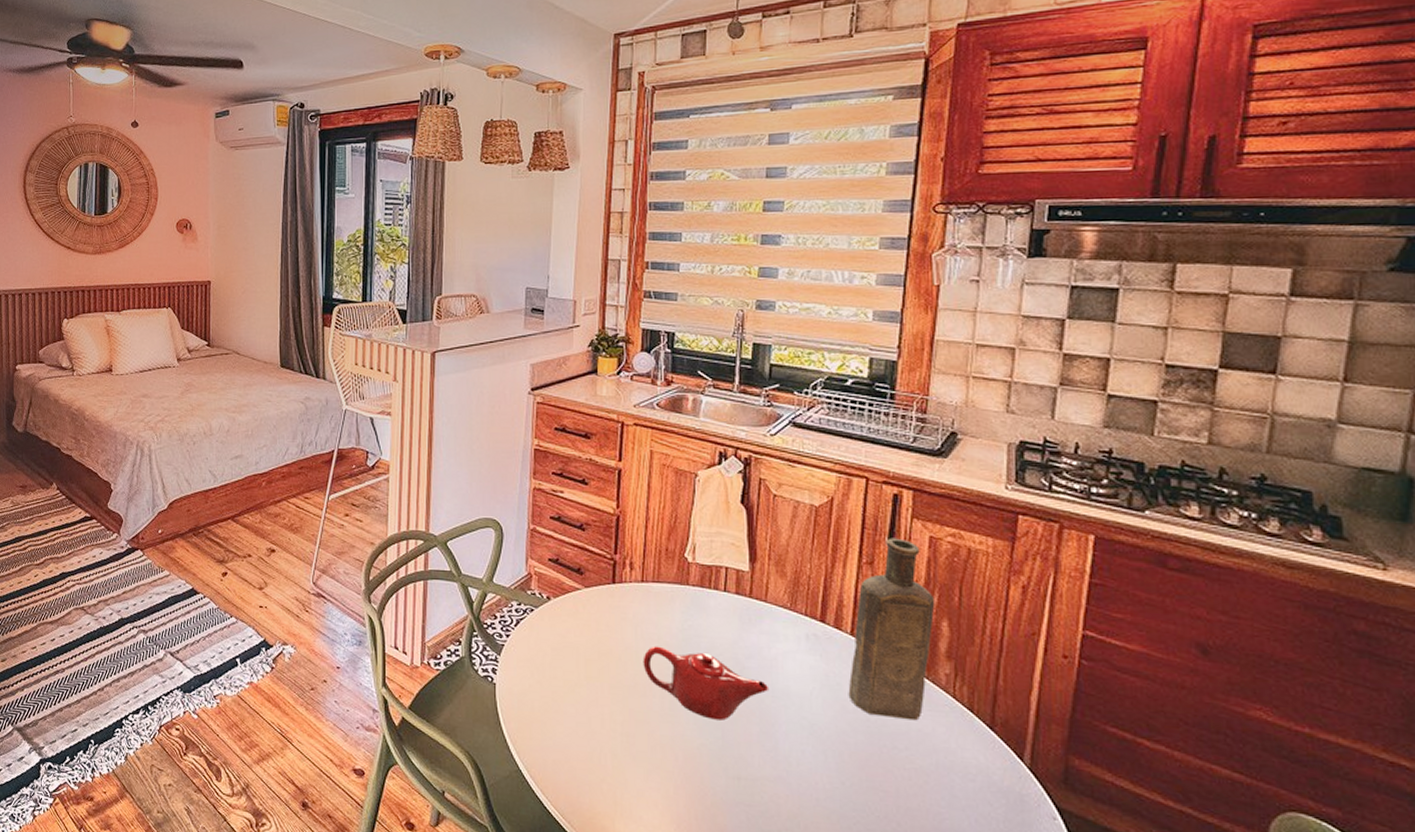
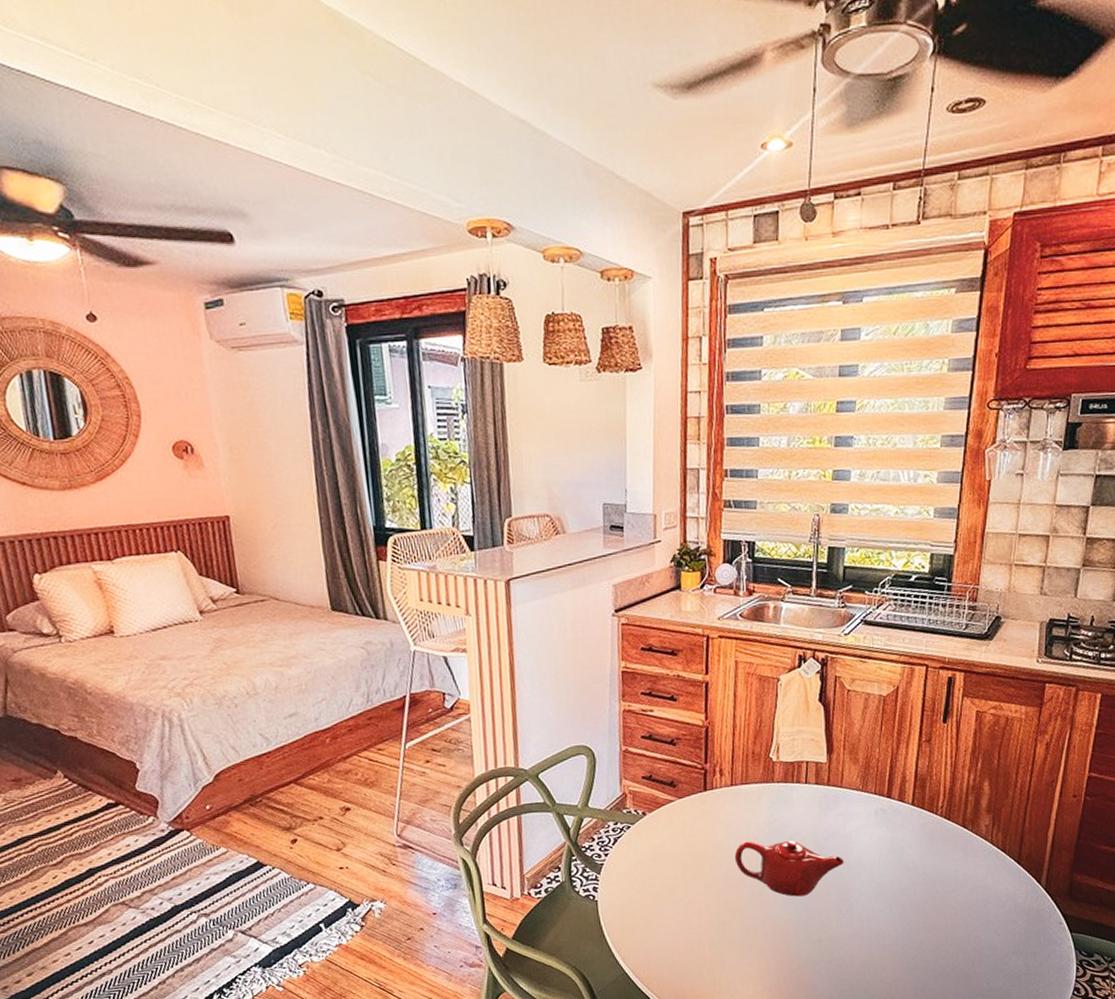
bottle: present [848,538,935,721] -> none [909,715,979,869]

